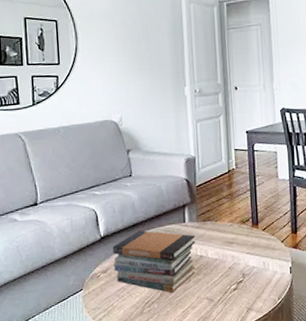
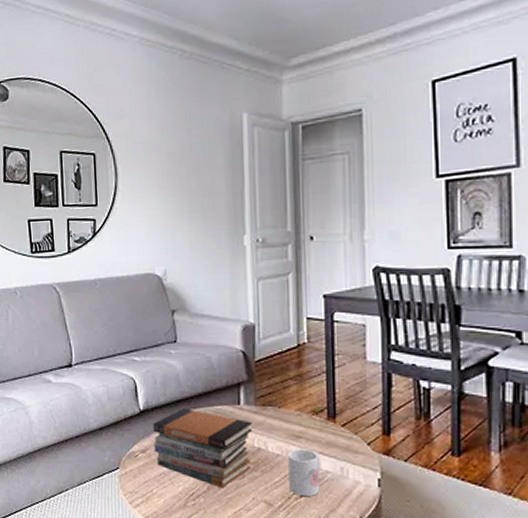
mug: none [224,251,249,290] -> present [288,448,321,497]

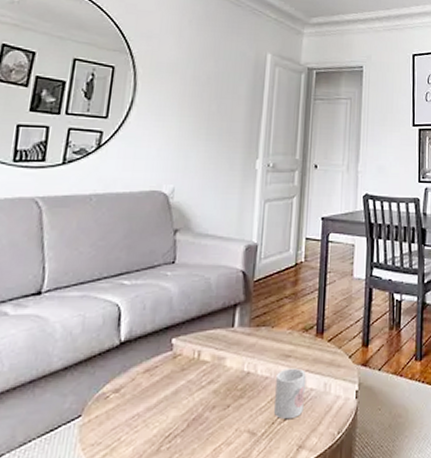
book stack: present [153,408,253,489] -> none [130,335,245,423]

